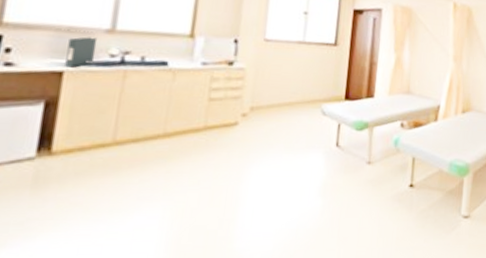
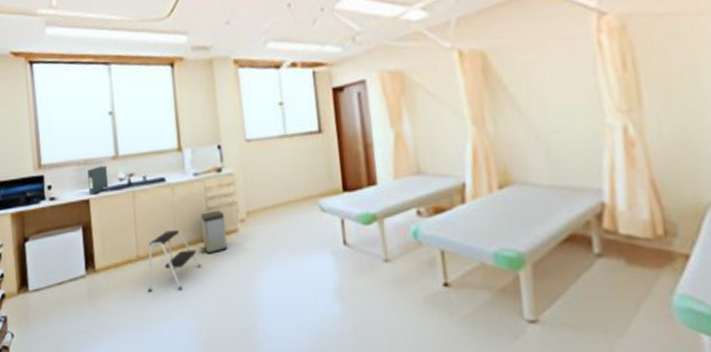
step stool: none [118,117,190,181] -> present [148,230,202,292]
pedal bin: none [191,102,226,145] -> present [199,210,228,254]

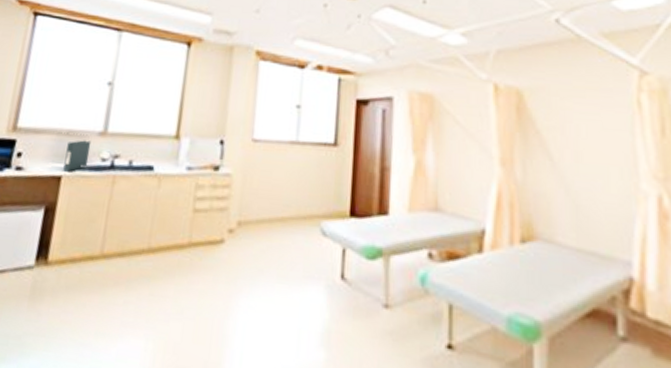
step stool: present [148,230,202,292] -> none [104,228,174,304]
pedal bin: present [199,210,228,254] -> none [175,213,211,265]

